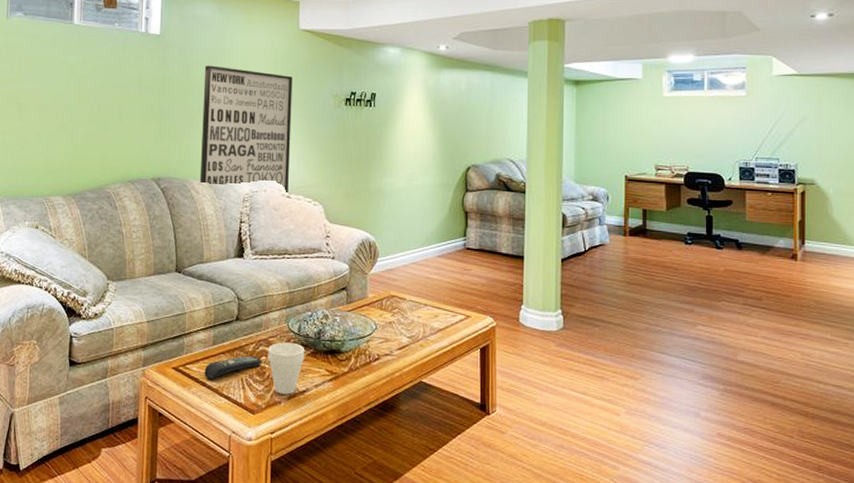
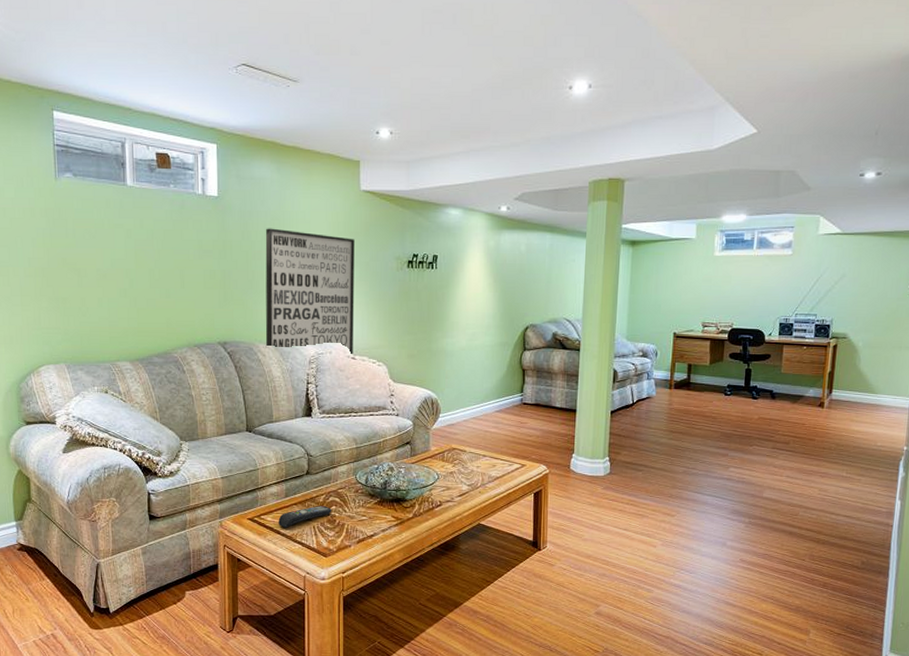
cup: present [268,342,305,395] -> none [337,493,373,539]

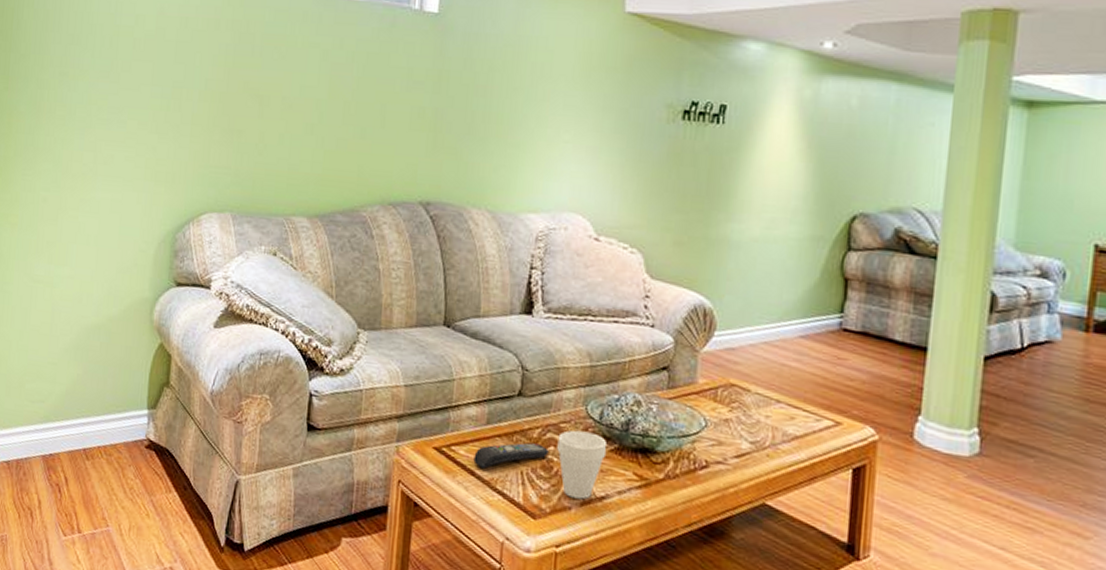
wall art: present [265,228,355,354] -> none [479,56,612,233]
cup: none [337,493,373,539] -> present [557,430,607,500]

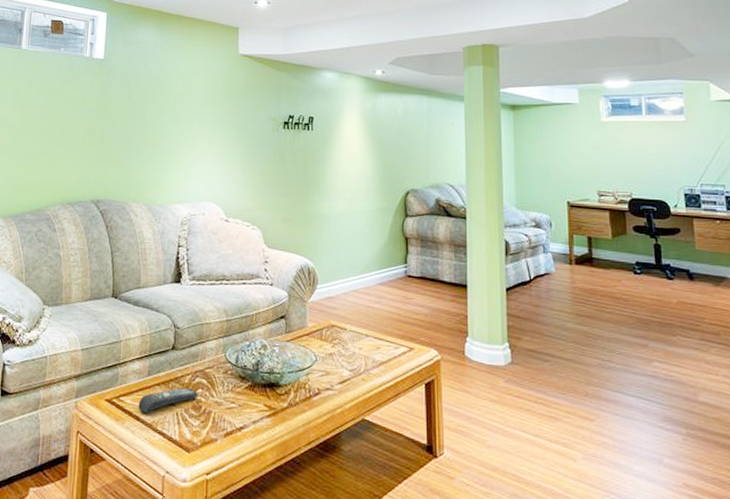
cup: present [557,430,607,500] -> none [204,373,243,431]

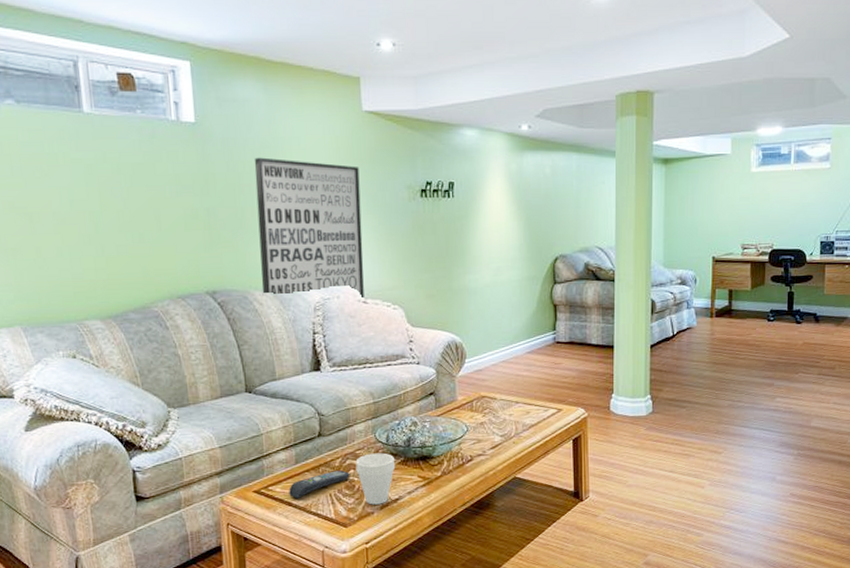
wall art: none [138,89,232,216] -> present [254,157,364,297]
cup: none [204,373,243,431] -> present [356,453,396,505]

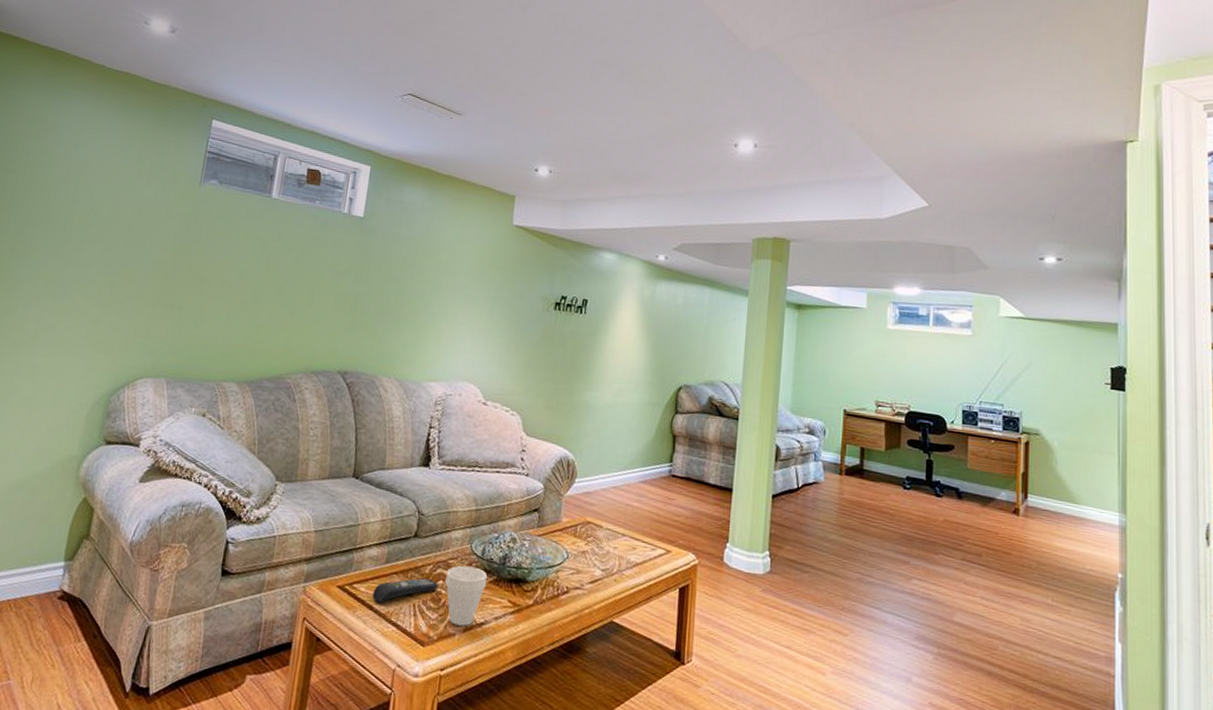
wall art: present [254,157,364,297] -> none [389,254,501,399]

